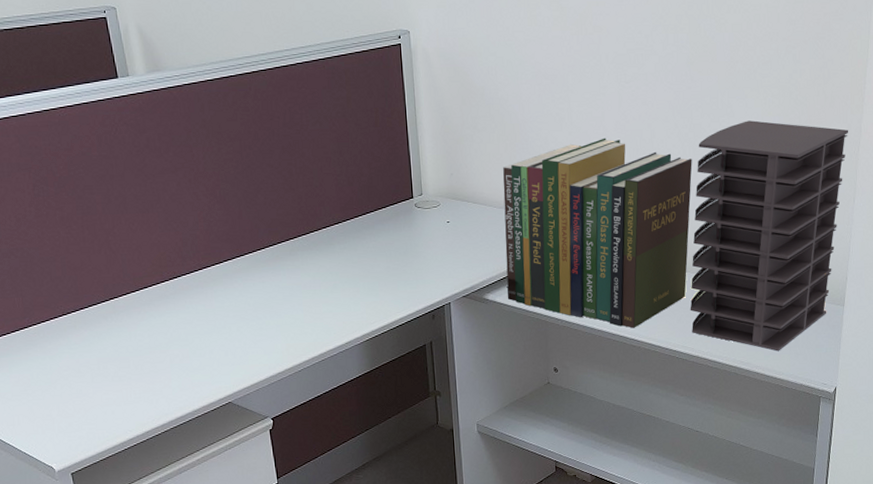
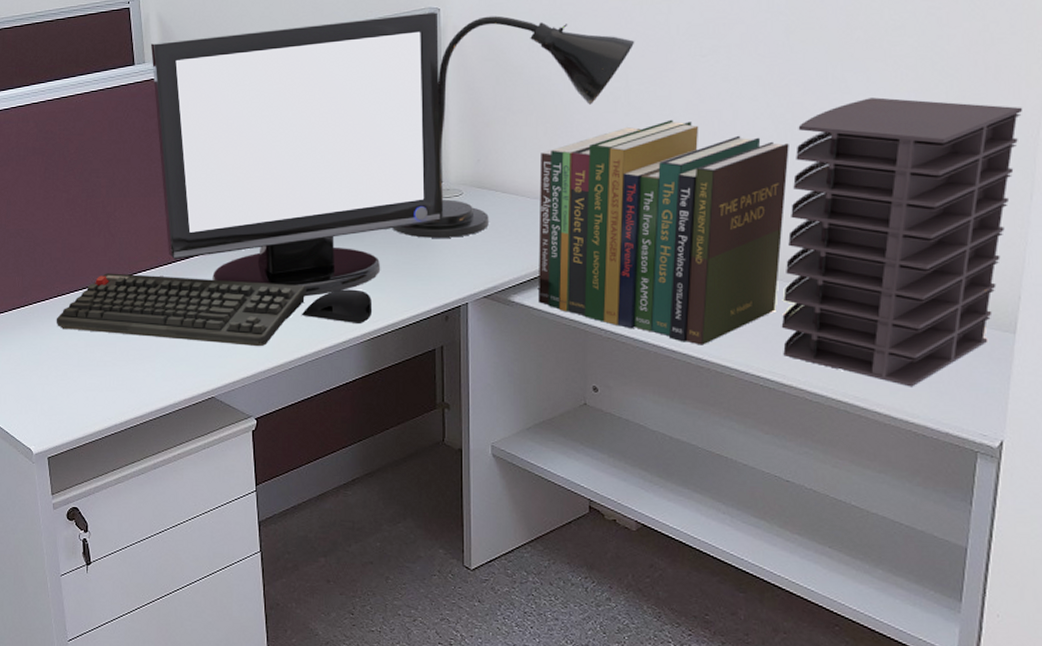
computer keyboard: none [63,289,309,353] -> present [56,273,306,347]
monitor: none [132,34,423,304] -> present [150,12,441,297]
computer mouse: none [306,295,370,326] -> present [302,289,373,323]
desk lamp: none [381,40,574,246] -> present [392,15,635,238]

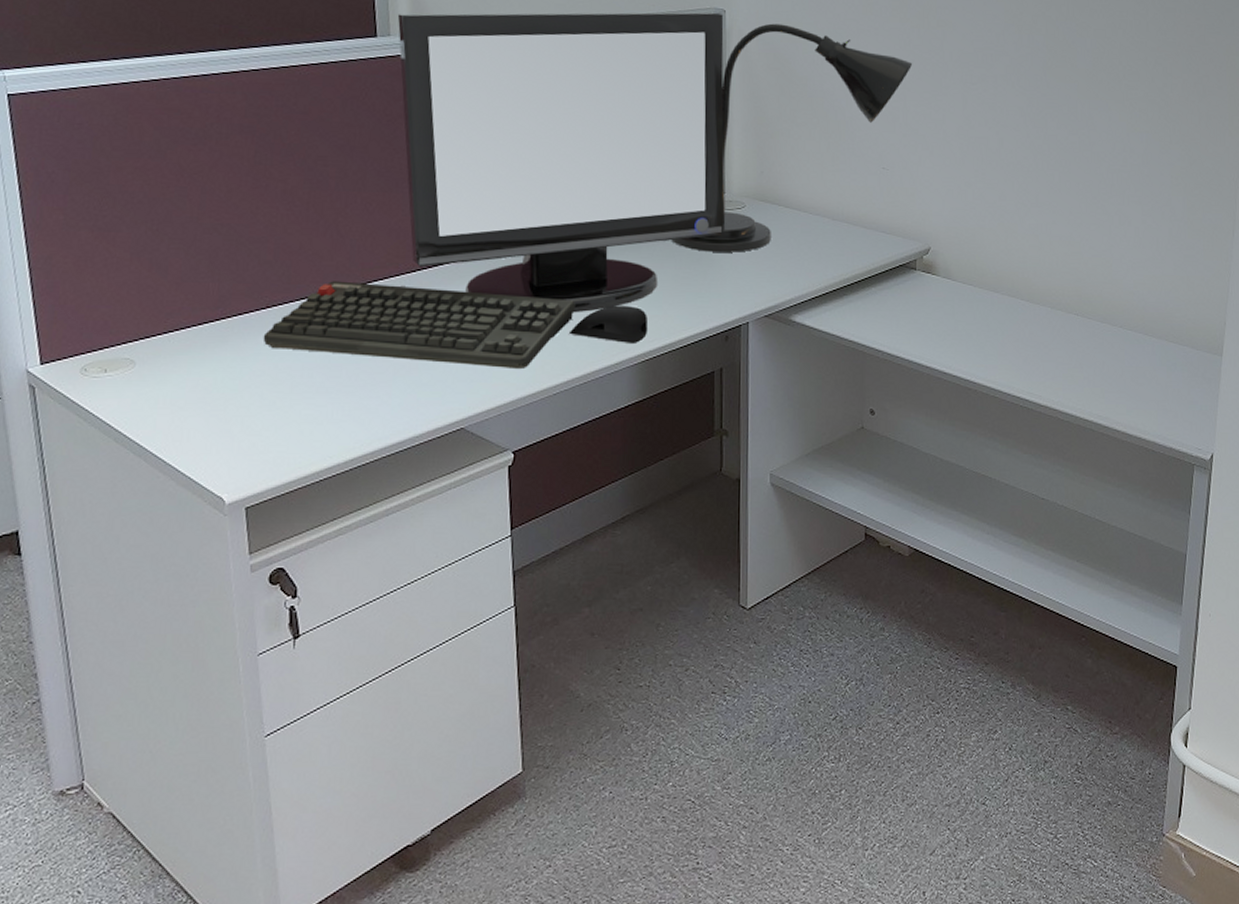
books: present [538,119,789,345] -> none [819,143,1046,367]
file organizer: present [781,97,1023,387] -> none [1038,135,1227,406]

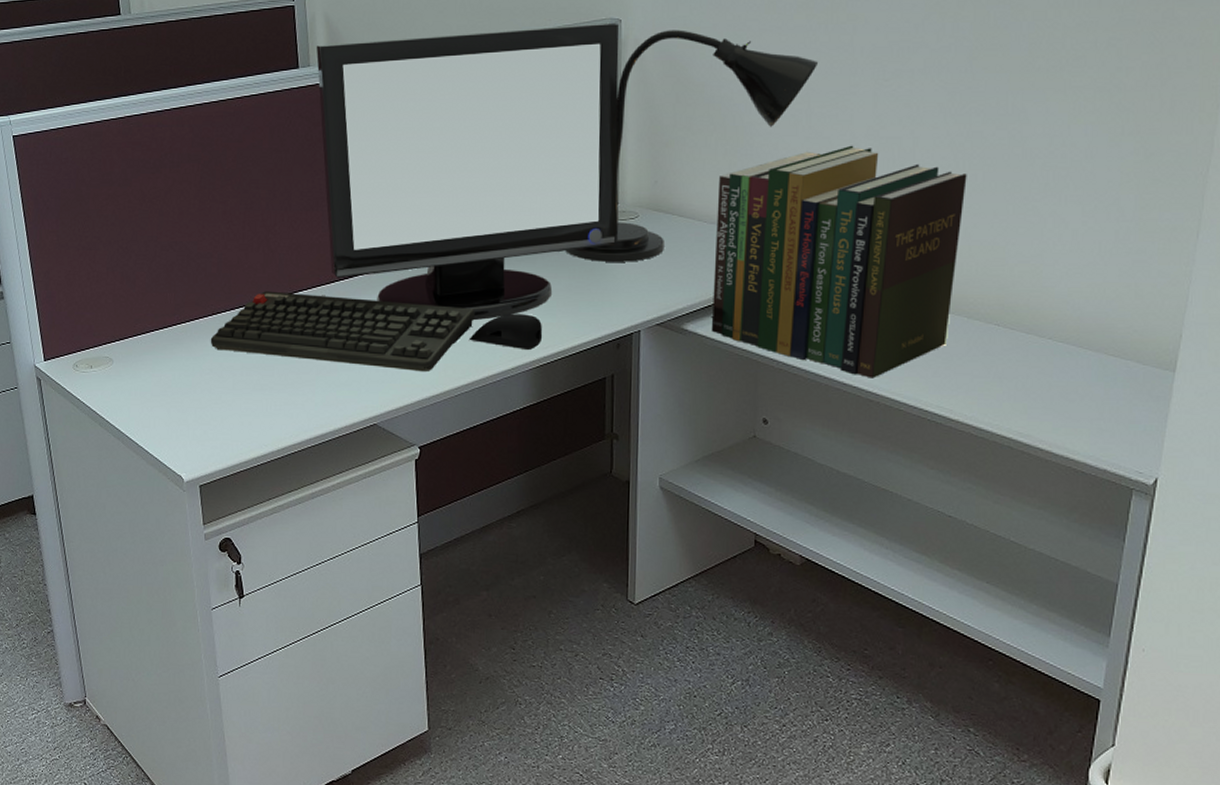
books: none [819,143,1046,367] -> present [712,145,967,378]

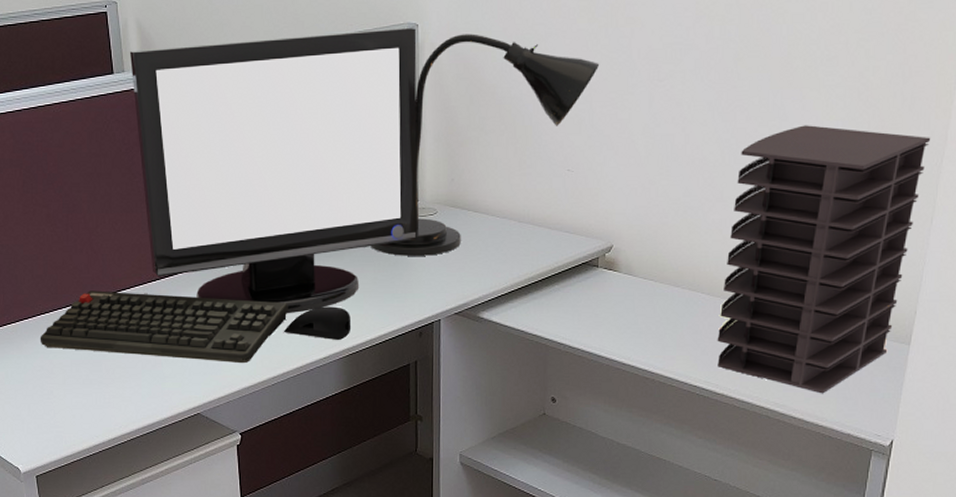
books: present [712,145,967,378] -> none [505,142,732,358]
file organizer: none [951,129,1195,424] -> present [717,125,931,394]

